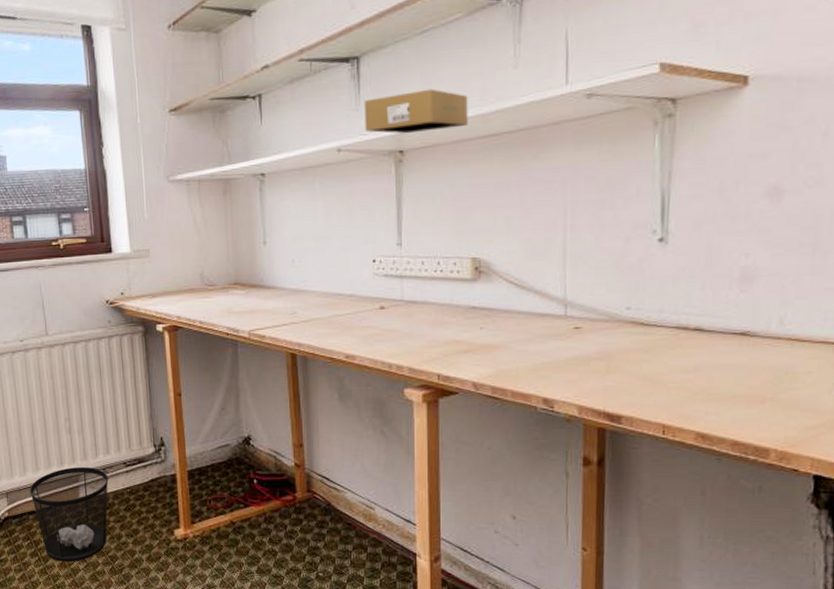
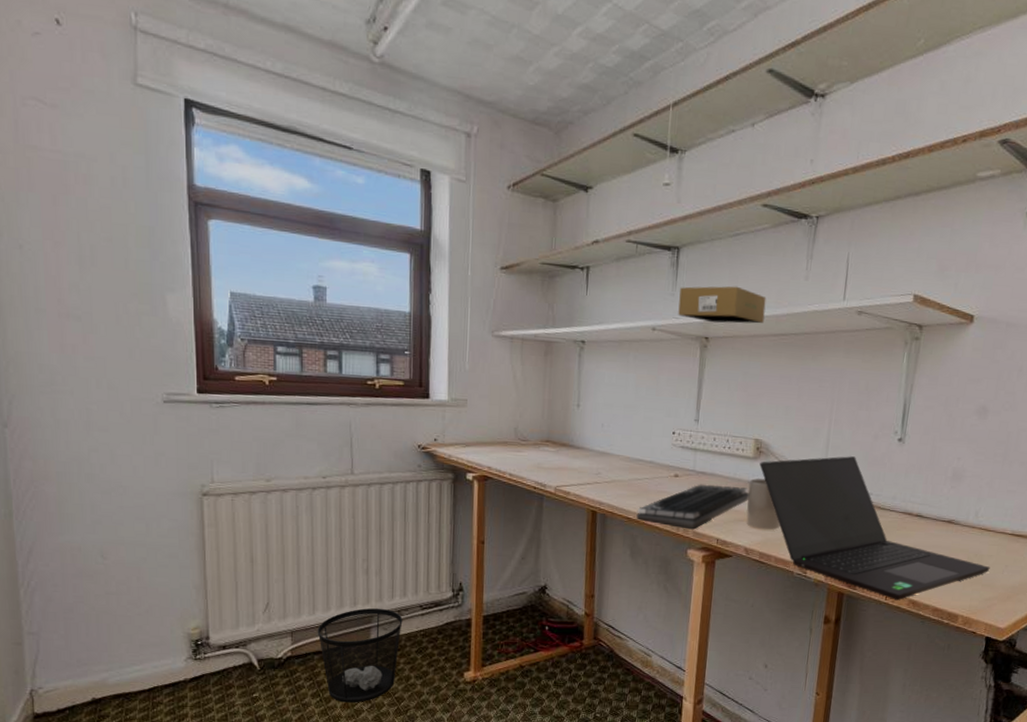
computer keyboard: none [341,314,471,366] -> present [636,484,749,530]
mug: none [469,301,515,361] -> present [746,477,781,531]
laptop: none [480,266,810,433] -> present [759,456,990,600]

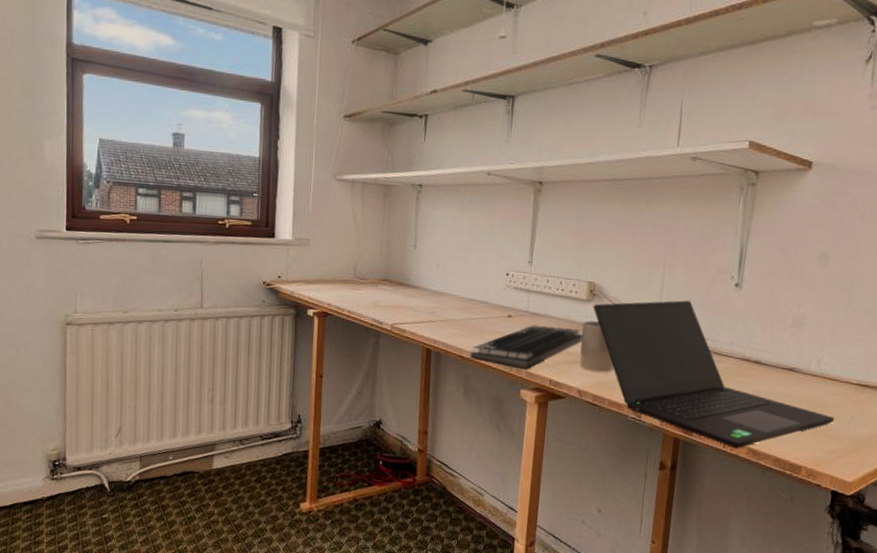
waste bin: present [317,608,403,703] -> none [164,436,244,528]
box: present [678,286,766,324] -> none [512,132,600,169]

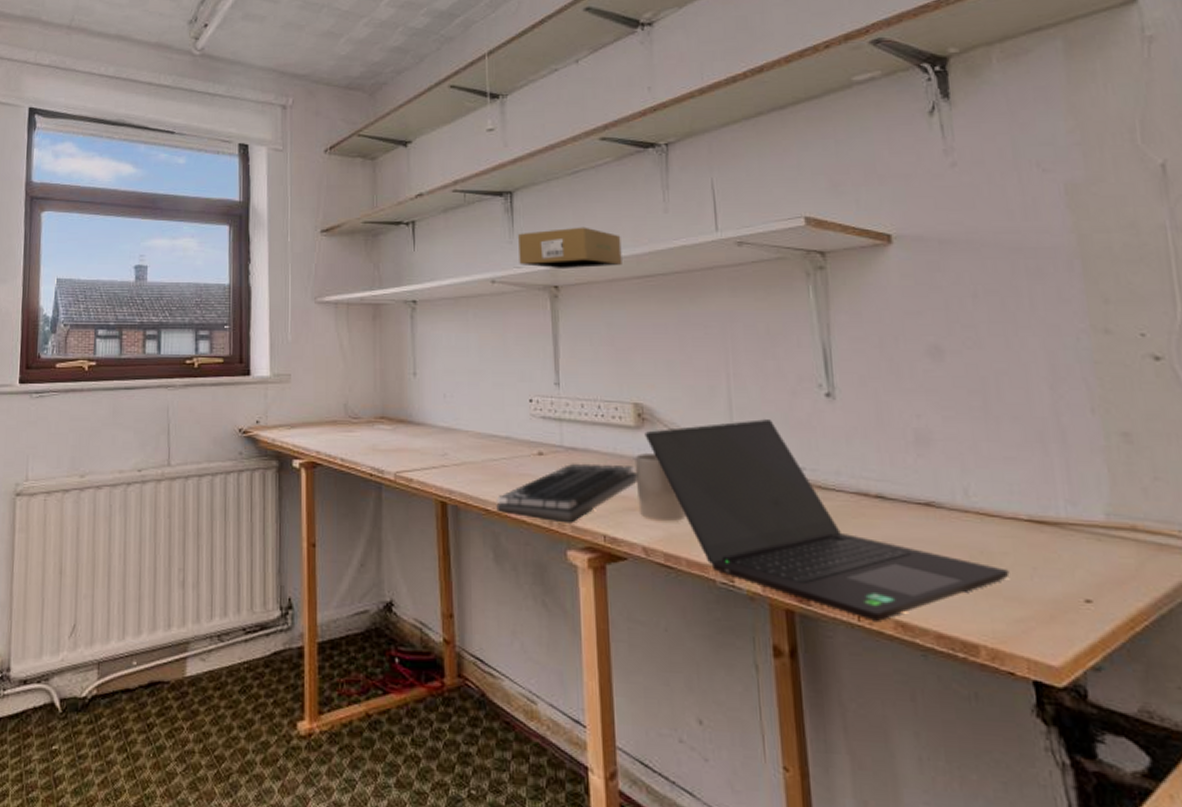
box: none [512,132,600,169] -> present [518,227,622,270]

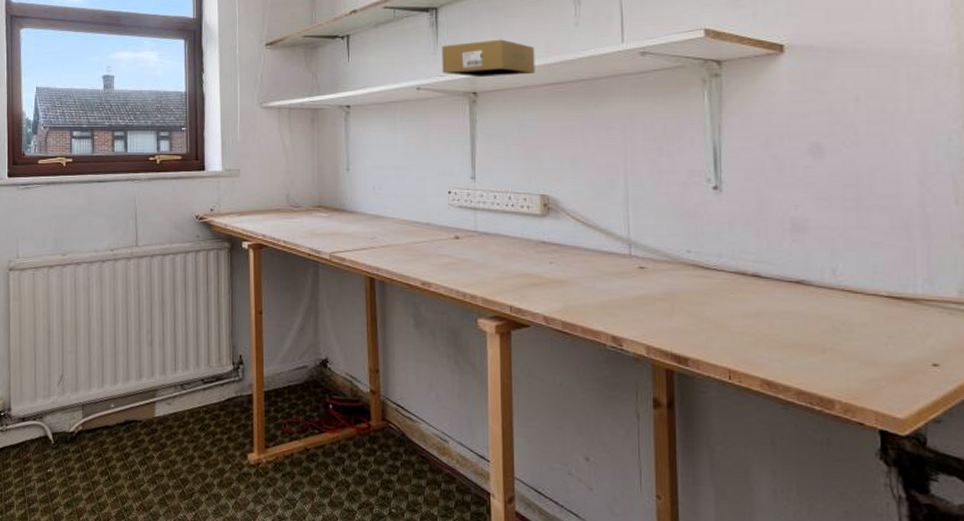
computer keyboard: present [496,463,637,524] -> none [417,245,541,296]
mug: present [634,452,687,523] -> none [539,237,583,296]
laptop: present [645,419,1010,621] -> none [549,209,867,379]

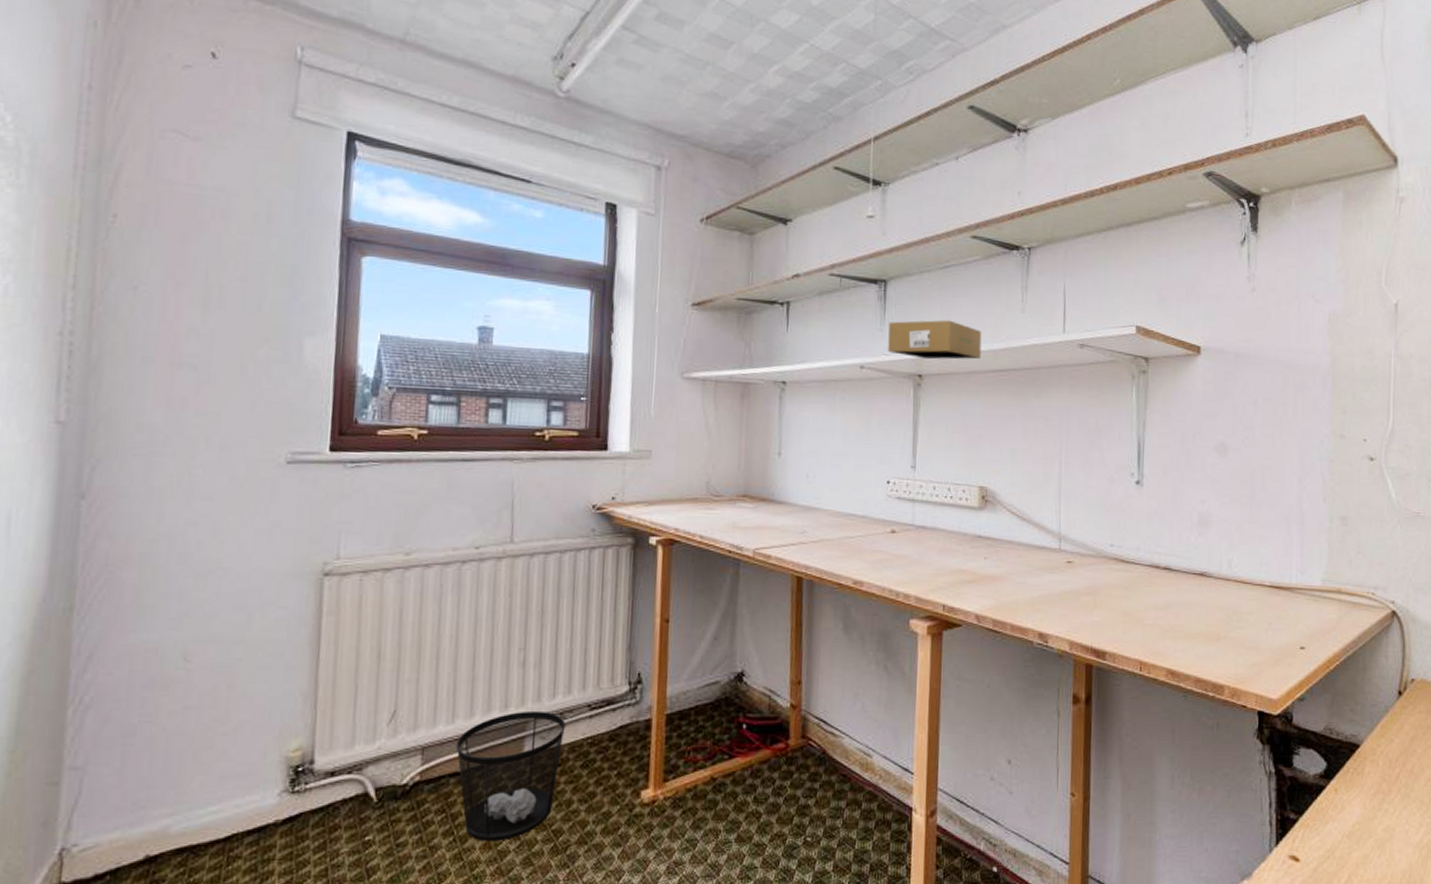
waste bin: none [106,381,186,484] -> present [455,712,566,842]

